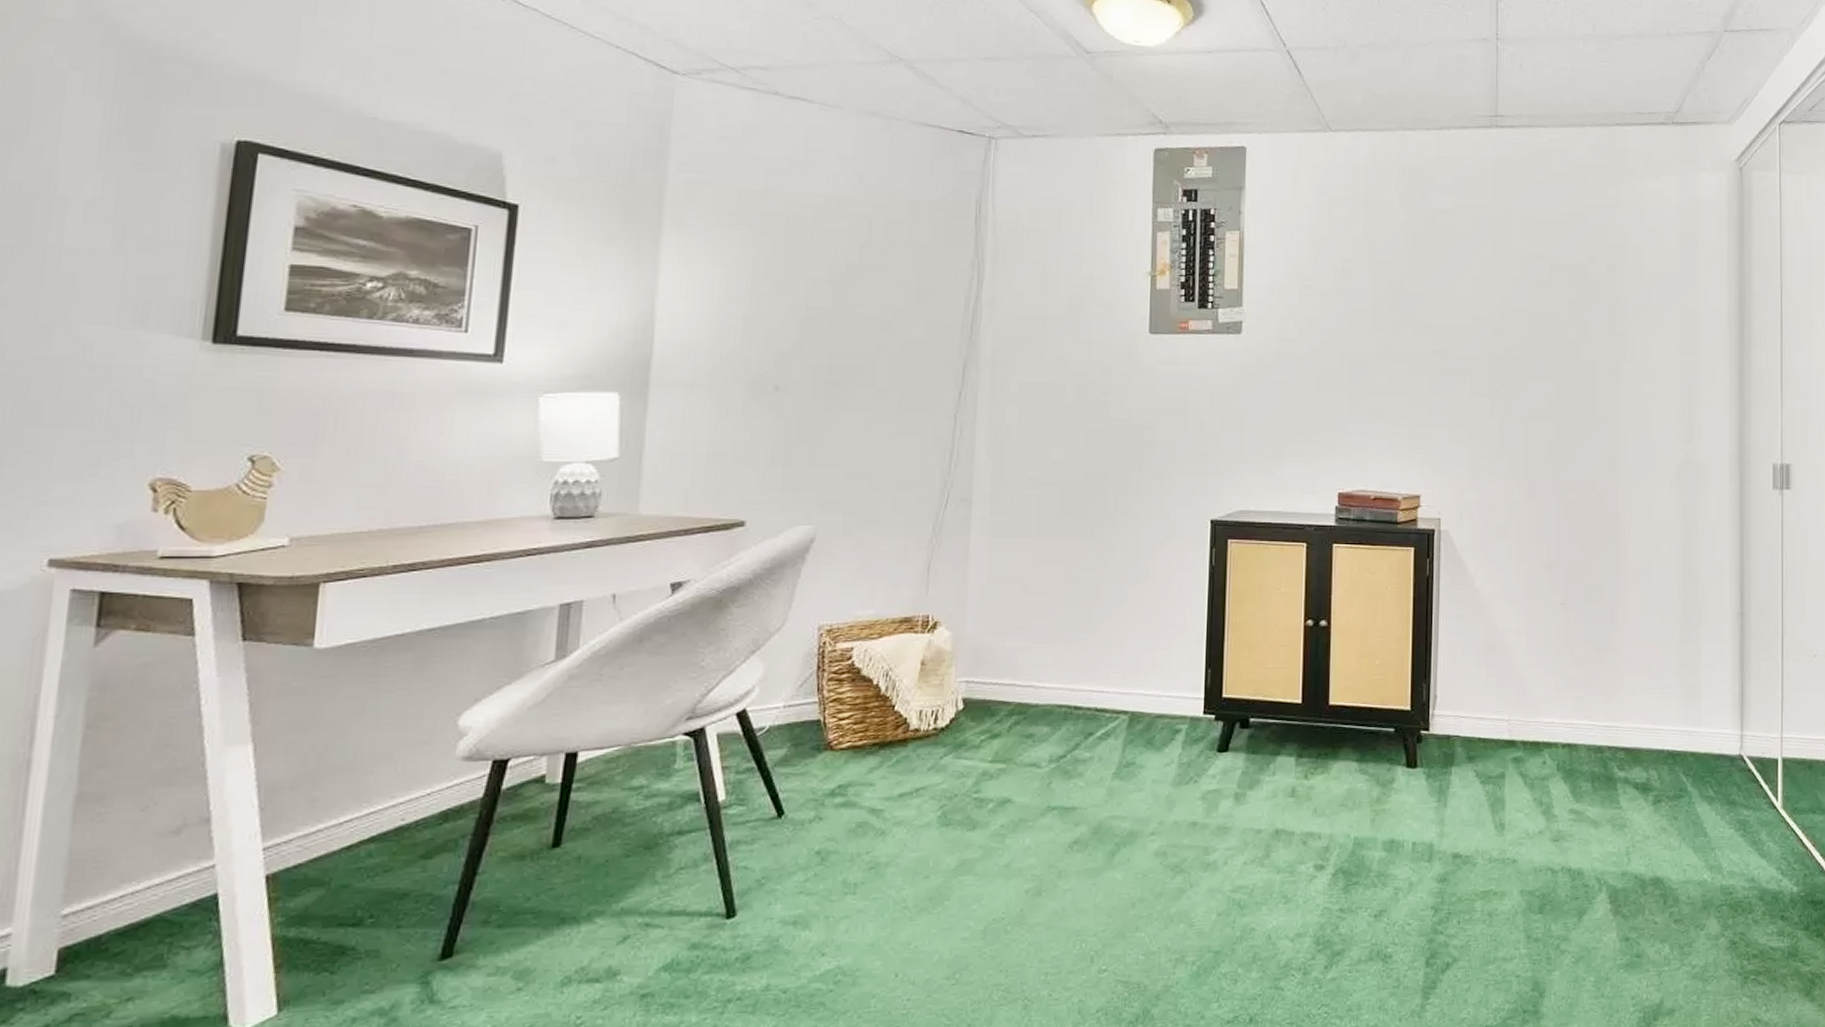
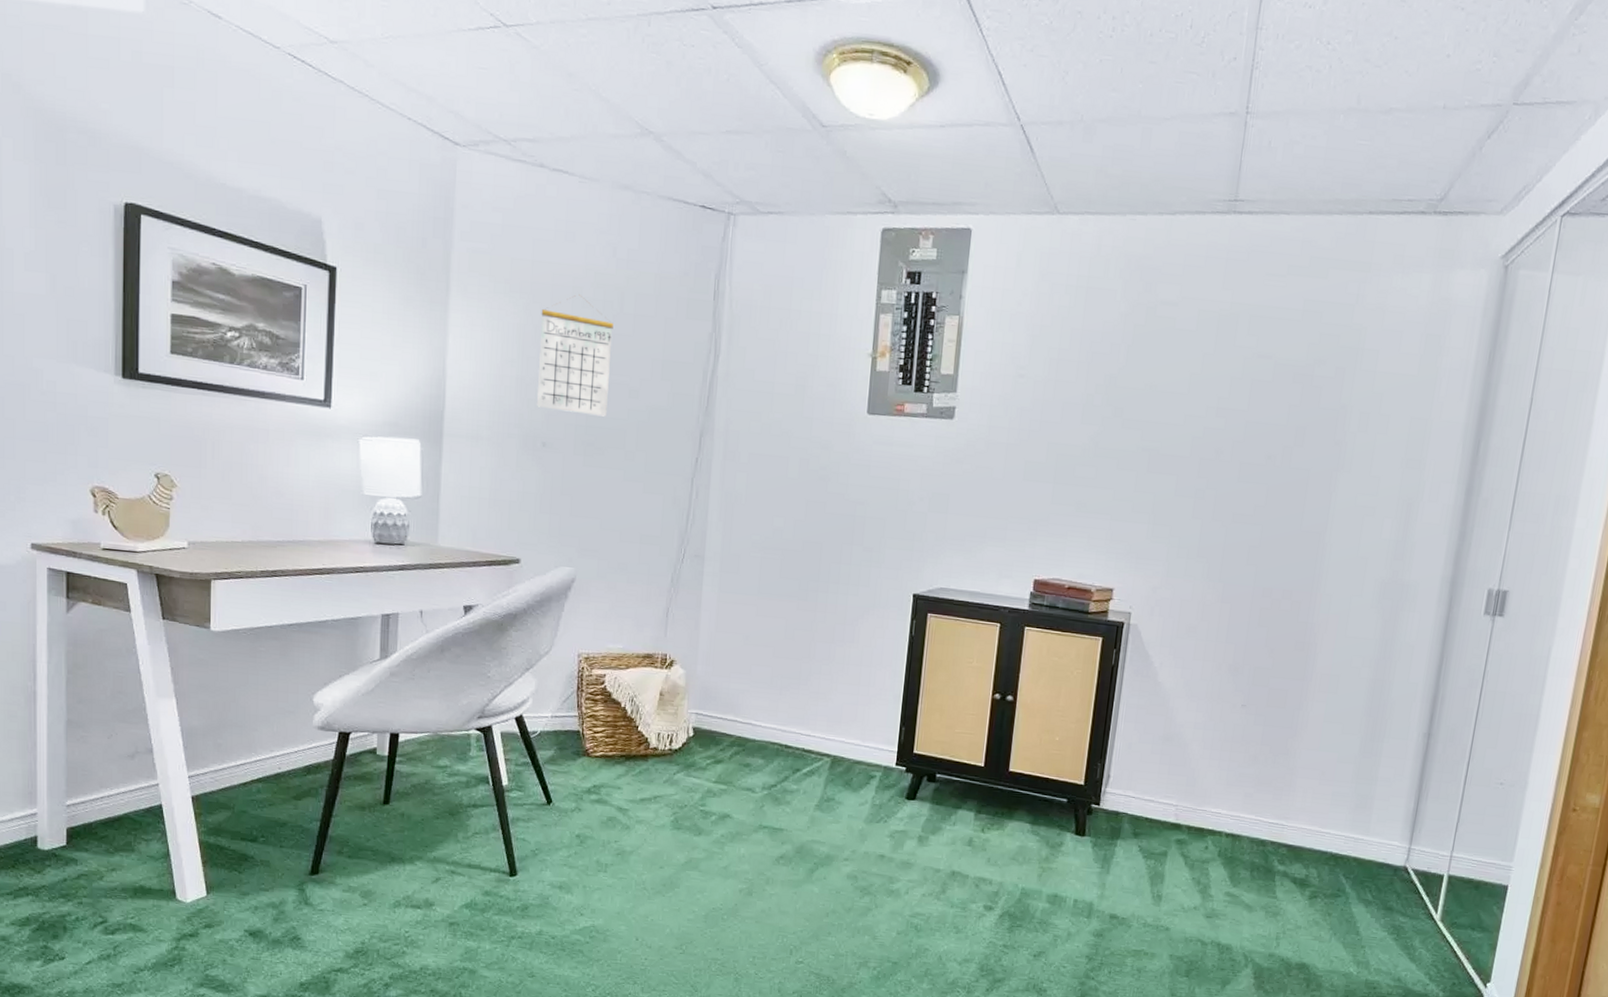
calendar: none [768,224,861,353] -> present [537,294,614,417]

